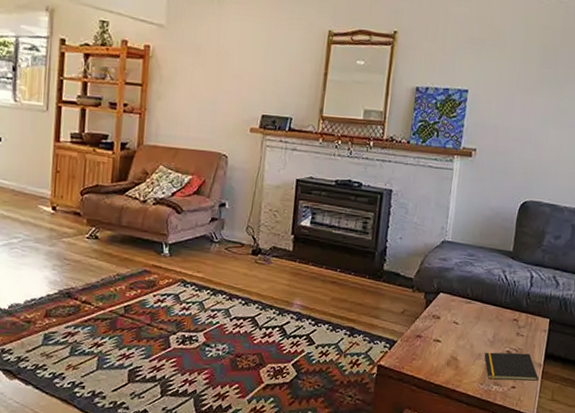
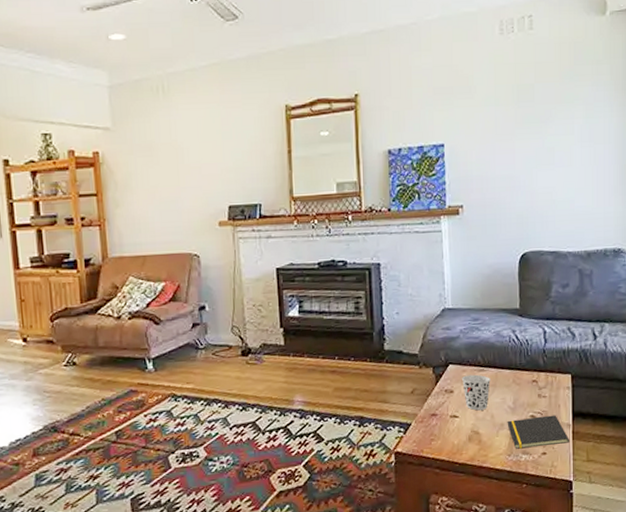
cup: none [449,305,476,339] -> present [461,374,490,411]

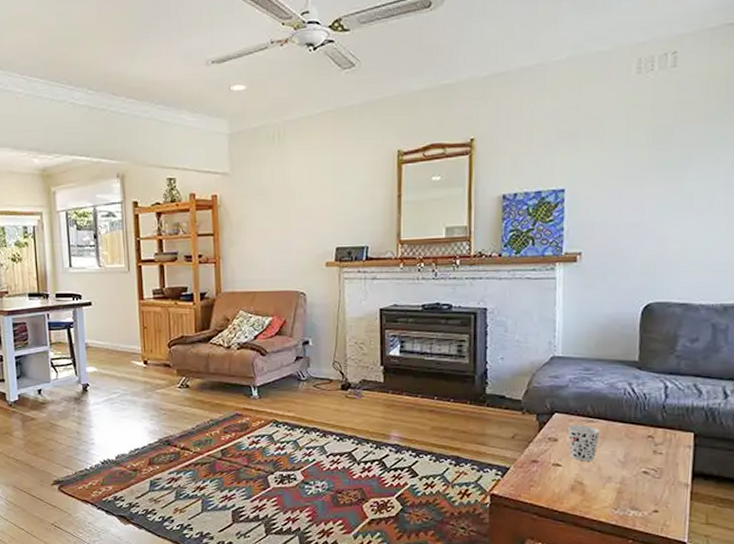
notepad: present [507,415,570,449] -> none [615,473,687,504]

